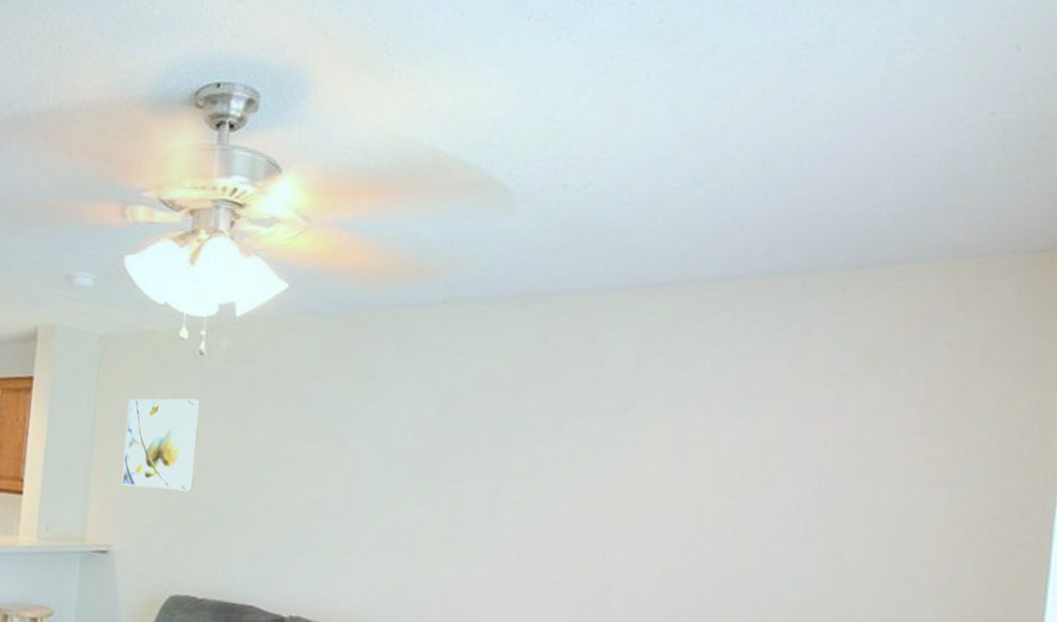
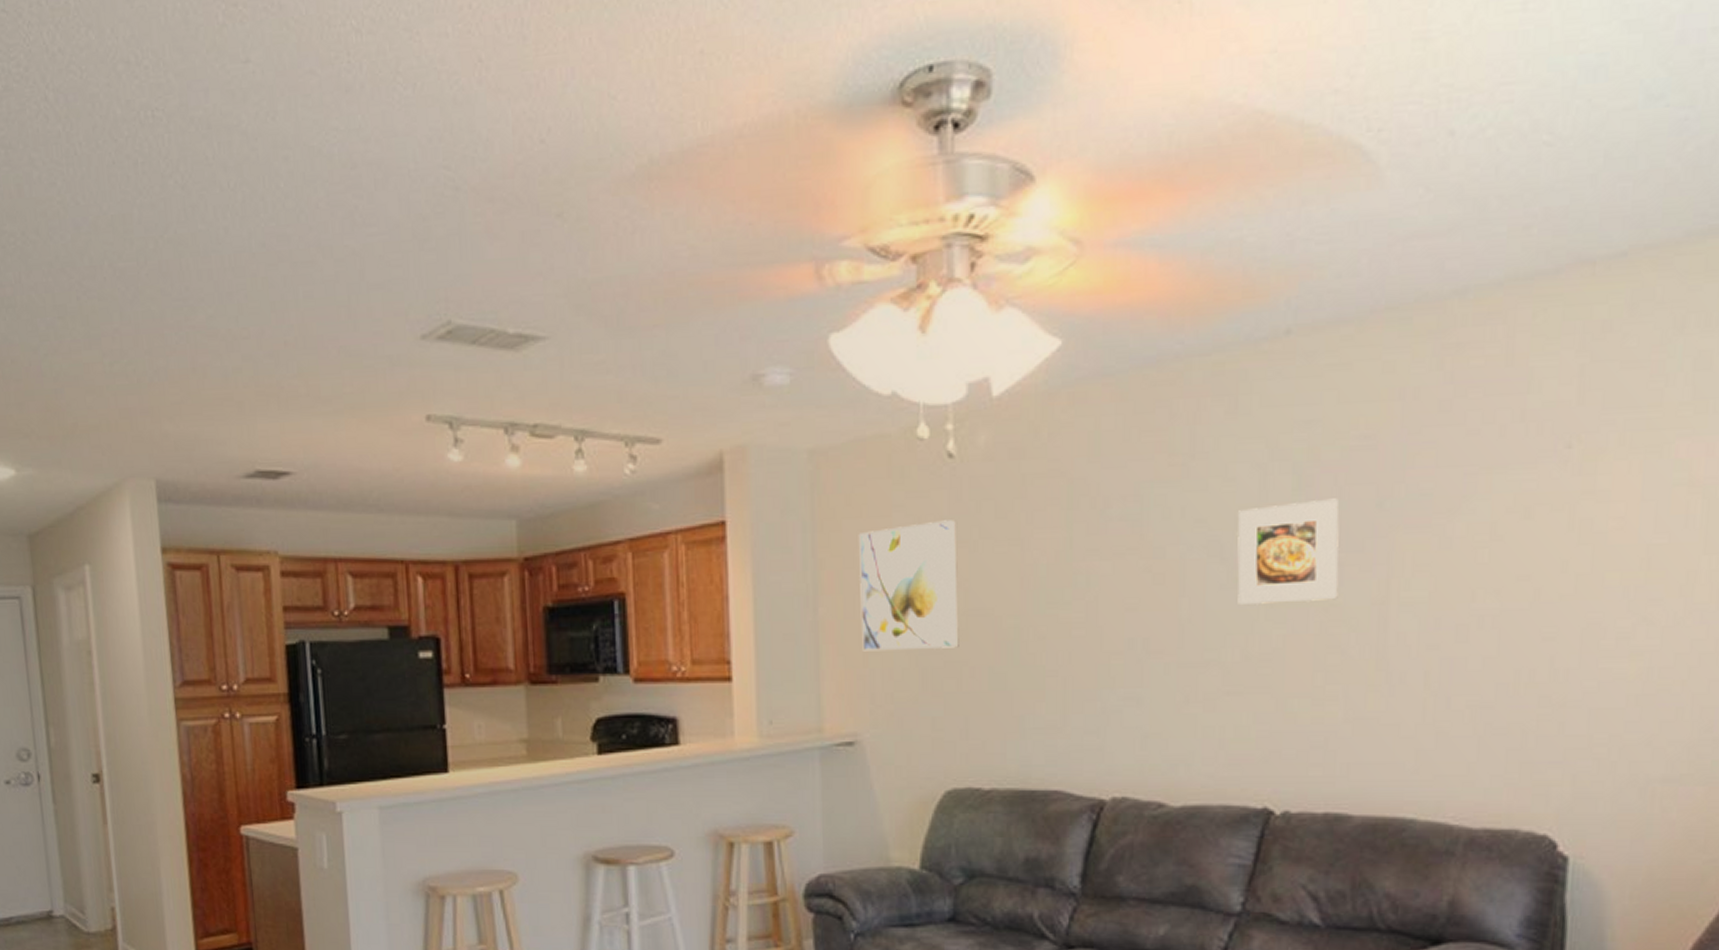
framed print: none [392,420,469,493] -> present [1237,498,1339,604]

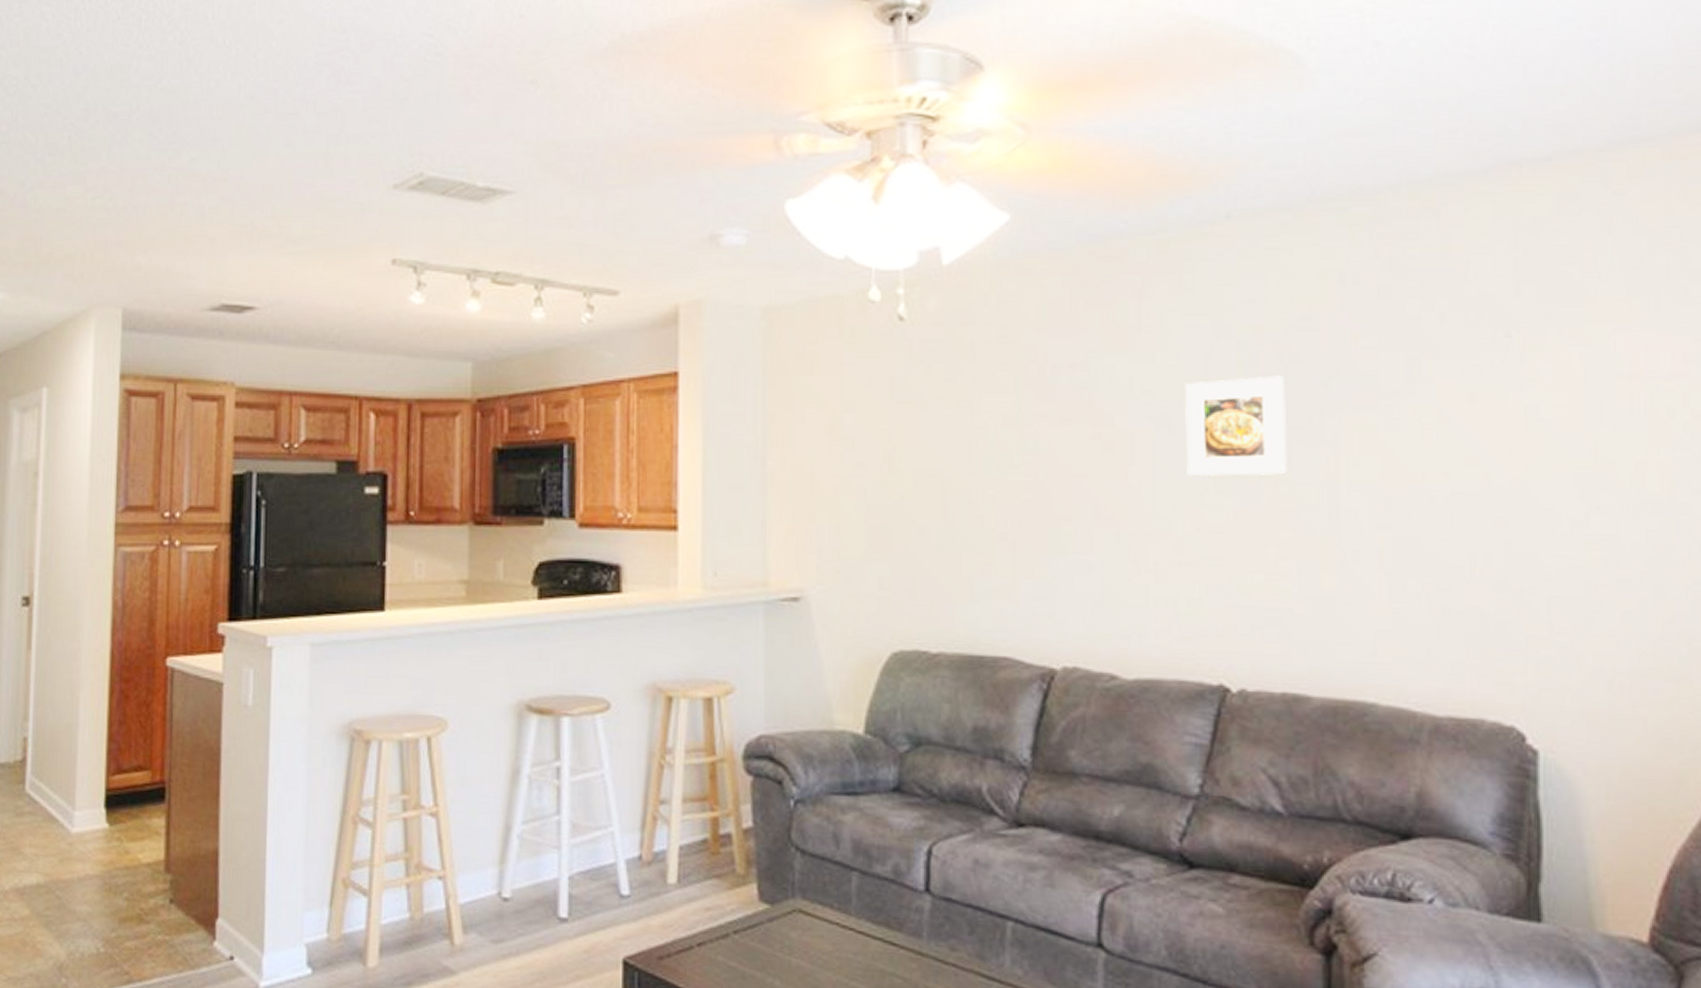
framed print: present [858,520,959,652] -> none [808,380,908,507]

